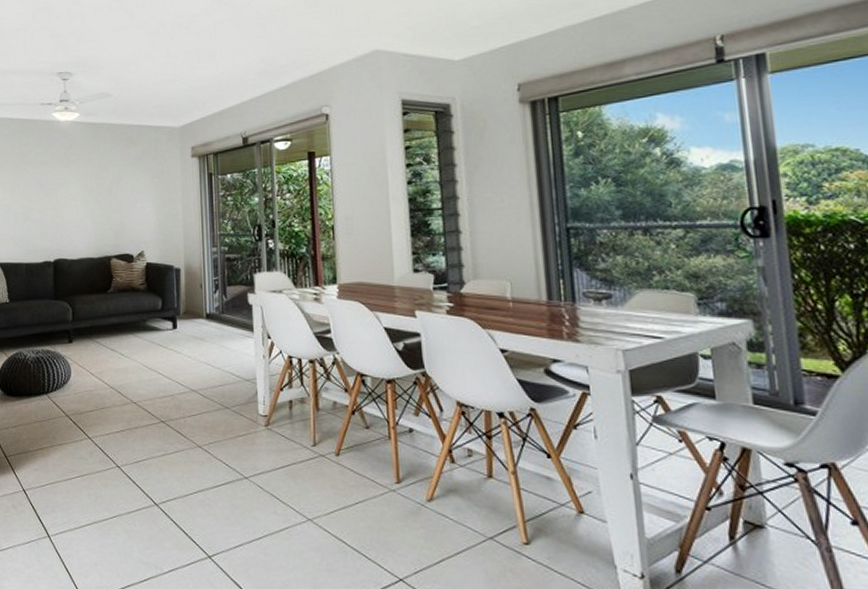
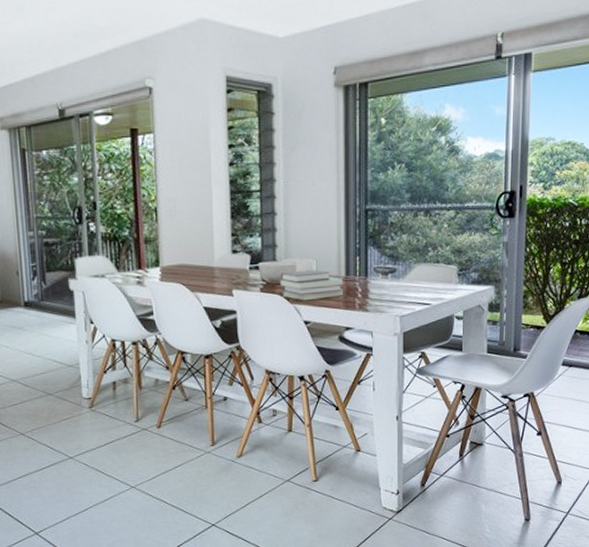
bowl: none [443,281,489,308] -> present [258,260,297,285]
books: none [469,292,547,327] -> present [280,269,344,301]

